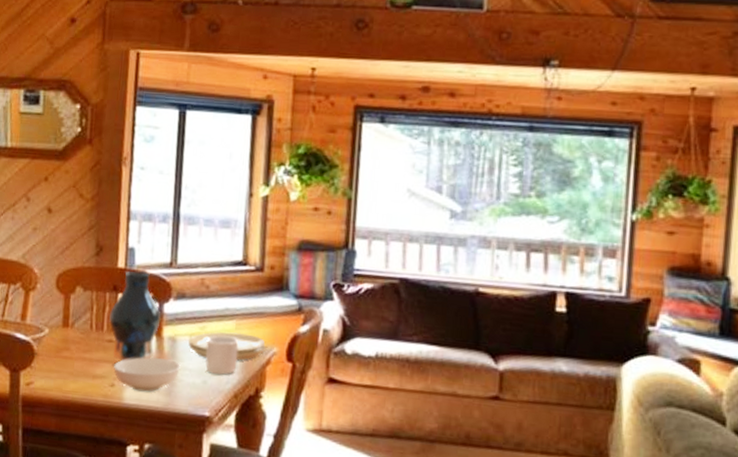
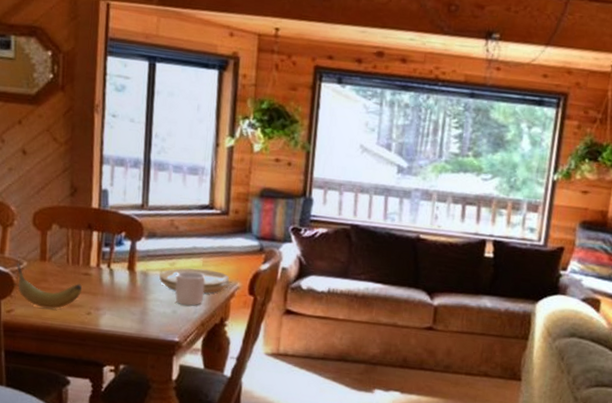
fruit: none [38,330,105,381] -> present [16,262,82,310]
vase: present [109,270,161,362] -> none [85,210,134,293]
bowl: present [114,357,181,392] -> none [90,289,152,320]

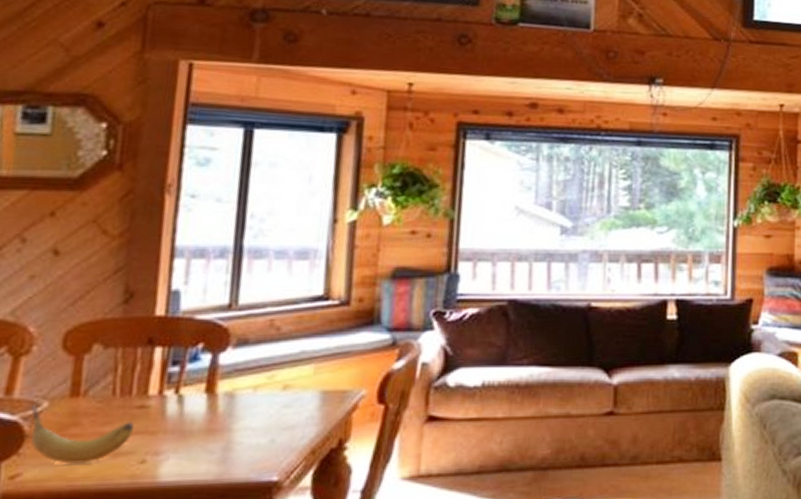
plate: present [159,268,230,294] -> none [251,378,352,413]
mug: present [174,271,206,306] -> none [273,383,318,430]

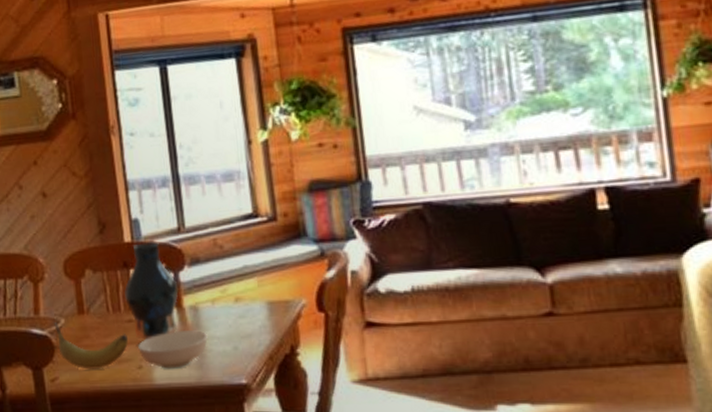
vase: none [141,318,215,431] -> present [124,242,179,341]
bowl: none [145,420,240,464] -> present [138,330,208,369]

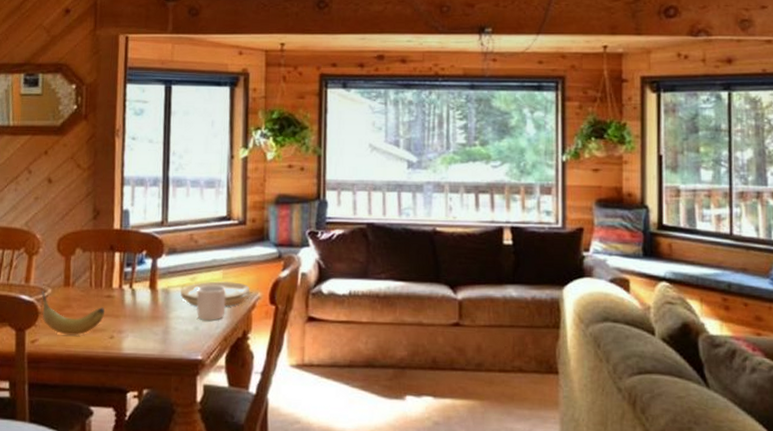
vase: present [124,242,179,341] -> none [107,231,155,315]
bowl: present [138,330,208,369] -> none [113,309,174,341]
plate: none [211,289,293,323] -> present [181,281,251,307]
mug: none [230,295,267,338] -> present [196,284,226,321]

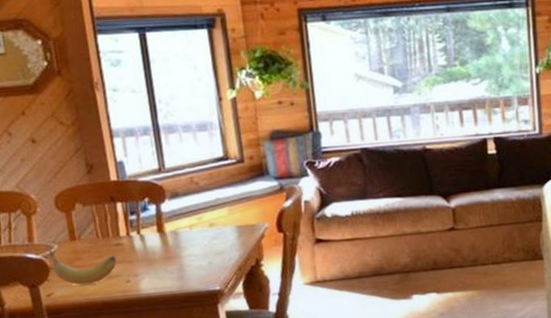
plate: present [181,281,251,307] -> none [189,216,258,243]
mug: present [196,284,226,321] -> none [205,221,236,255]

